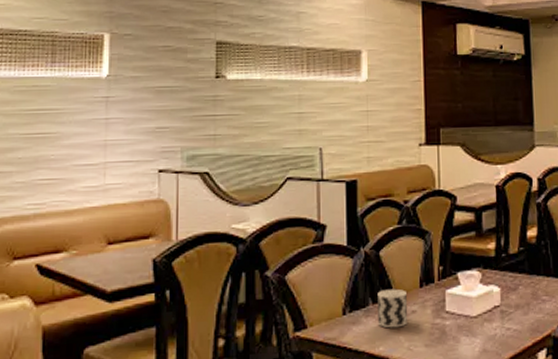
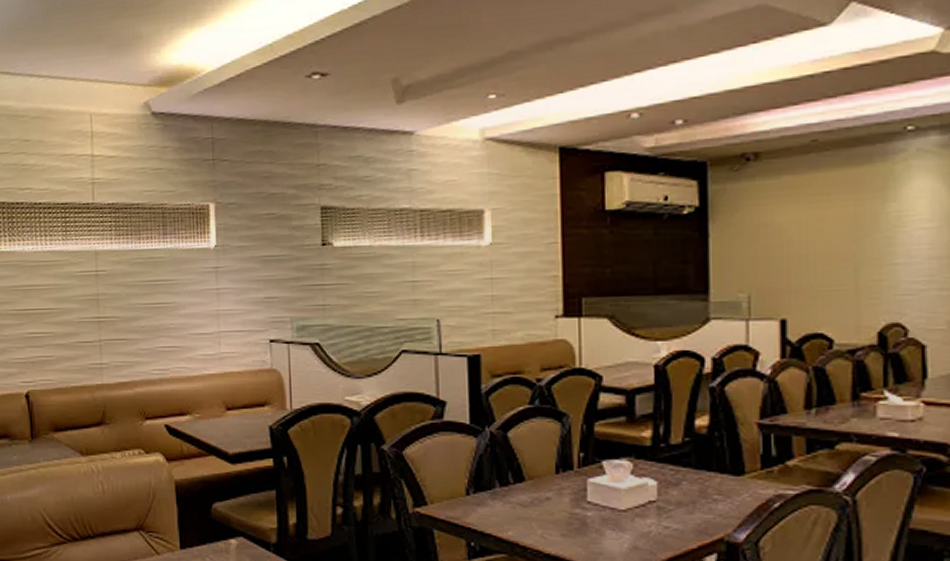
cup: present [377,288,408,328] -> none [505,473,541,514]

